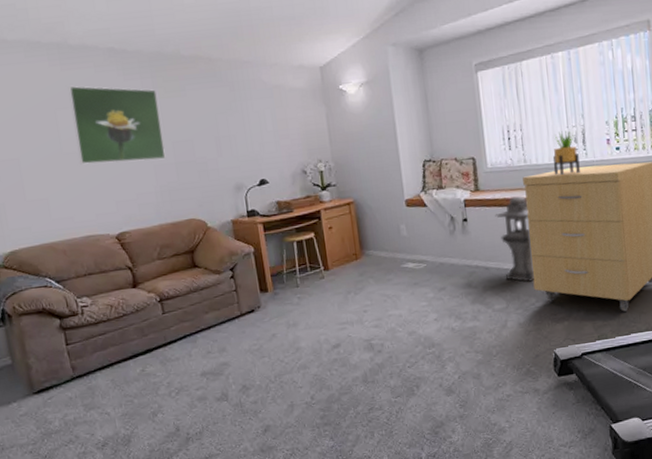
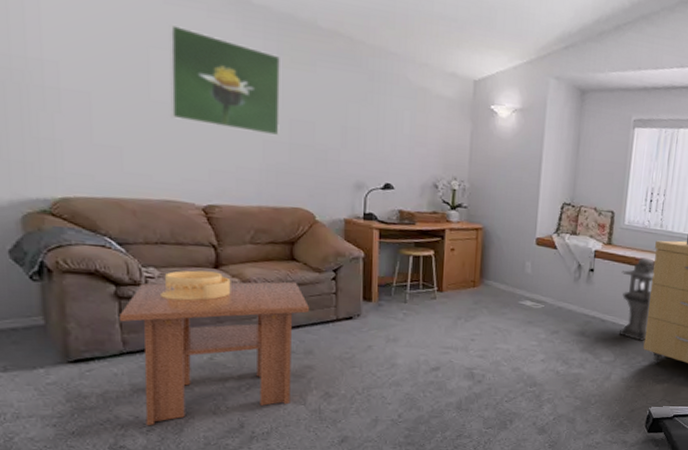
coffee table: none [66,287,216,442] -> present [120,281,309,426]
architectural model: none [95,290,150,323] -> present [161,270,231,301]

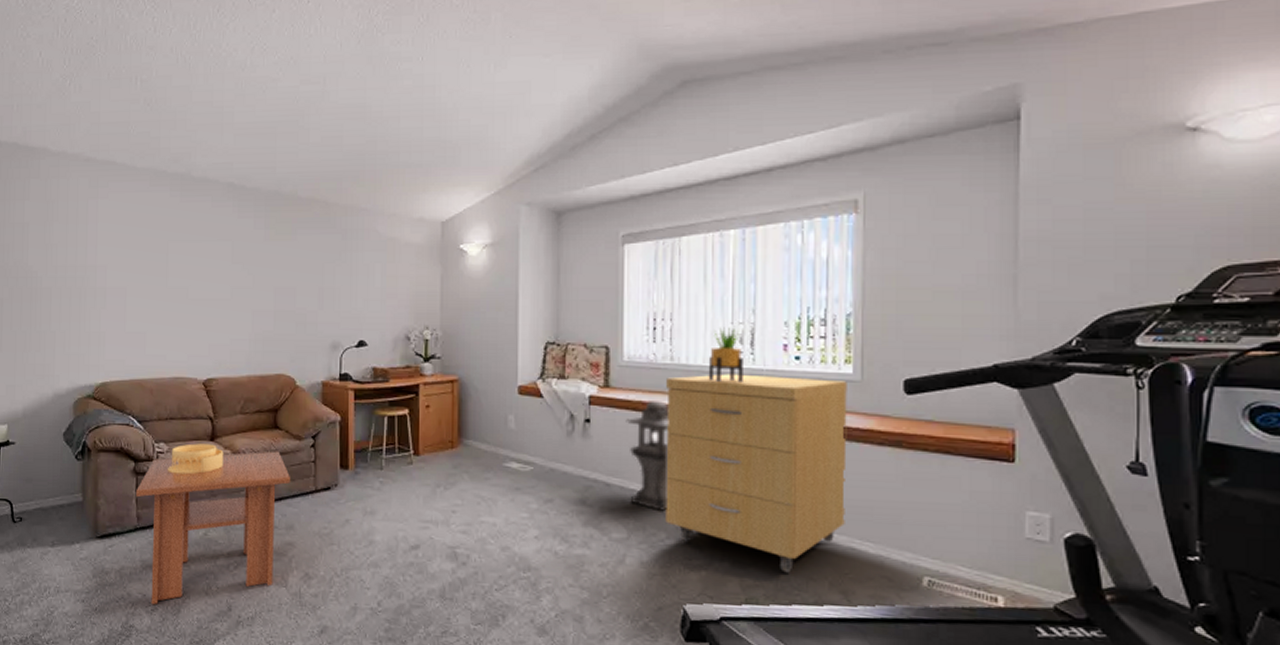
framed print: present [169,25,280,136] -> none [182,219,267,306]

